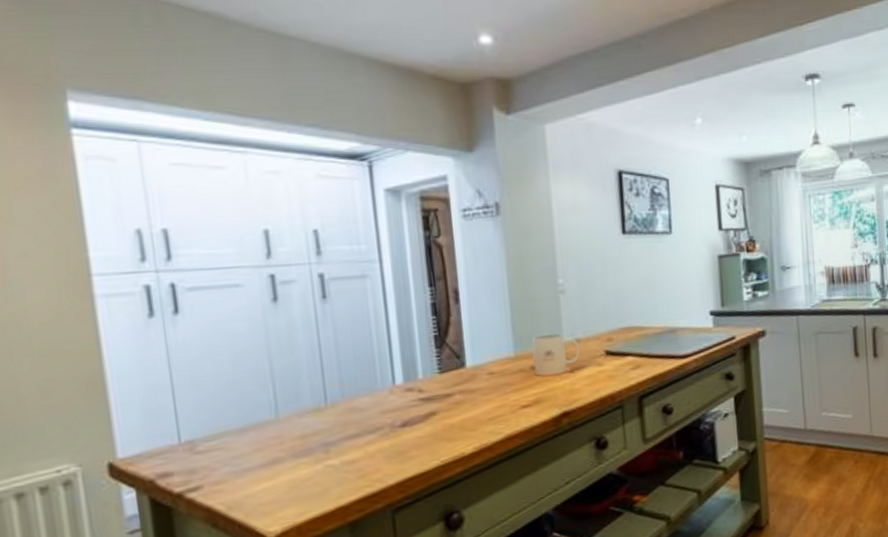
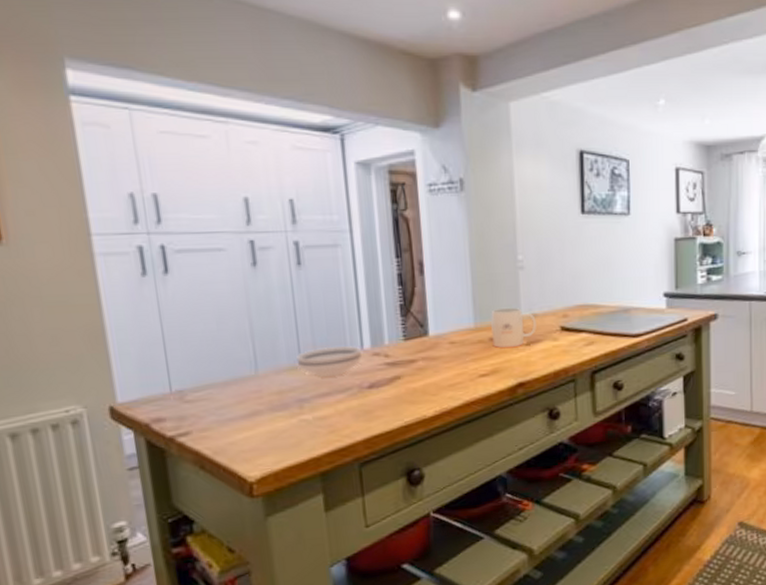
bowl: none [321,381,394,417] -> present [296,345,362,377]

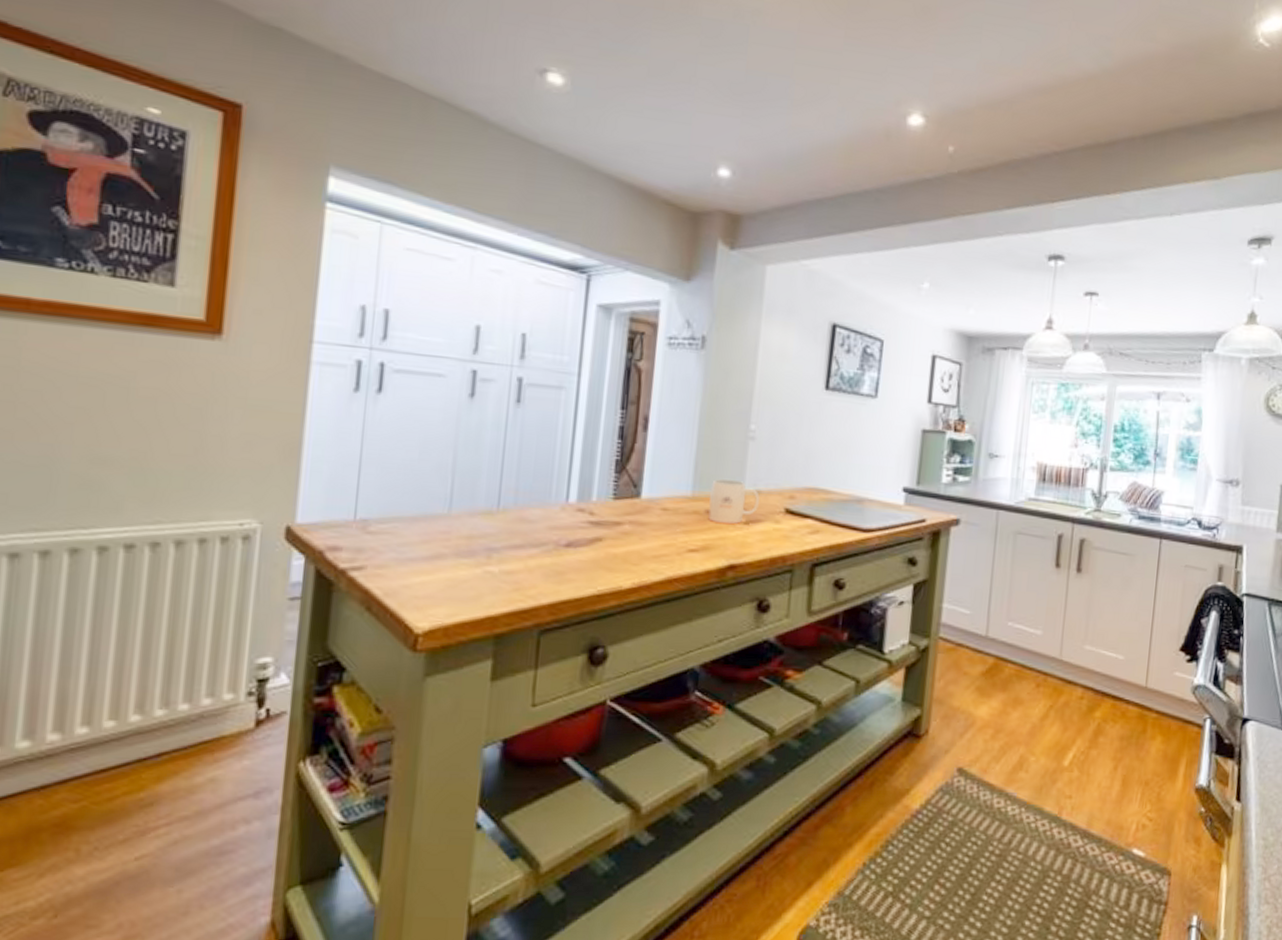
bowl: present [296,345,362,377] -> none [494,494,567,528]

